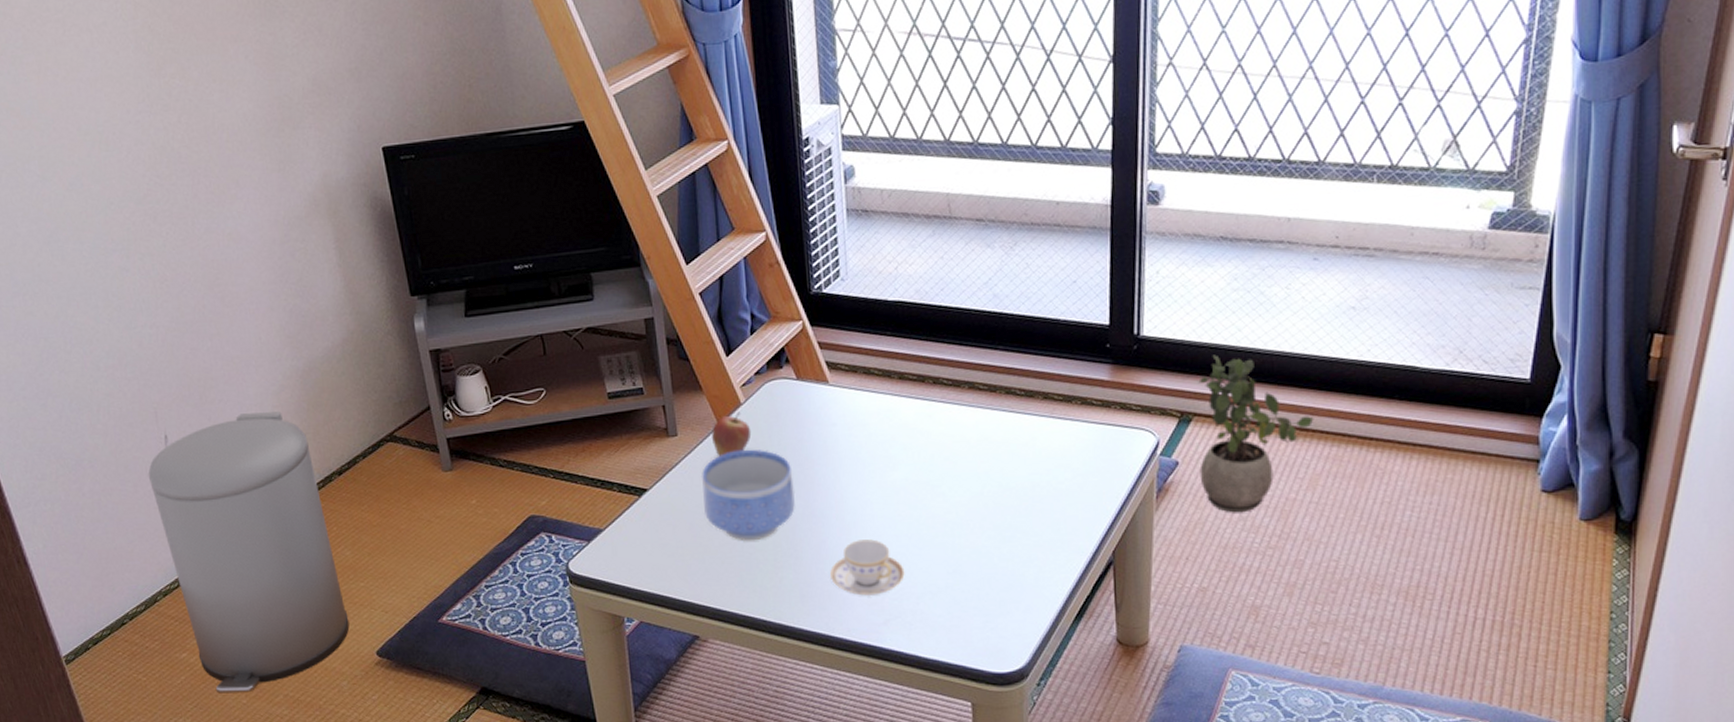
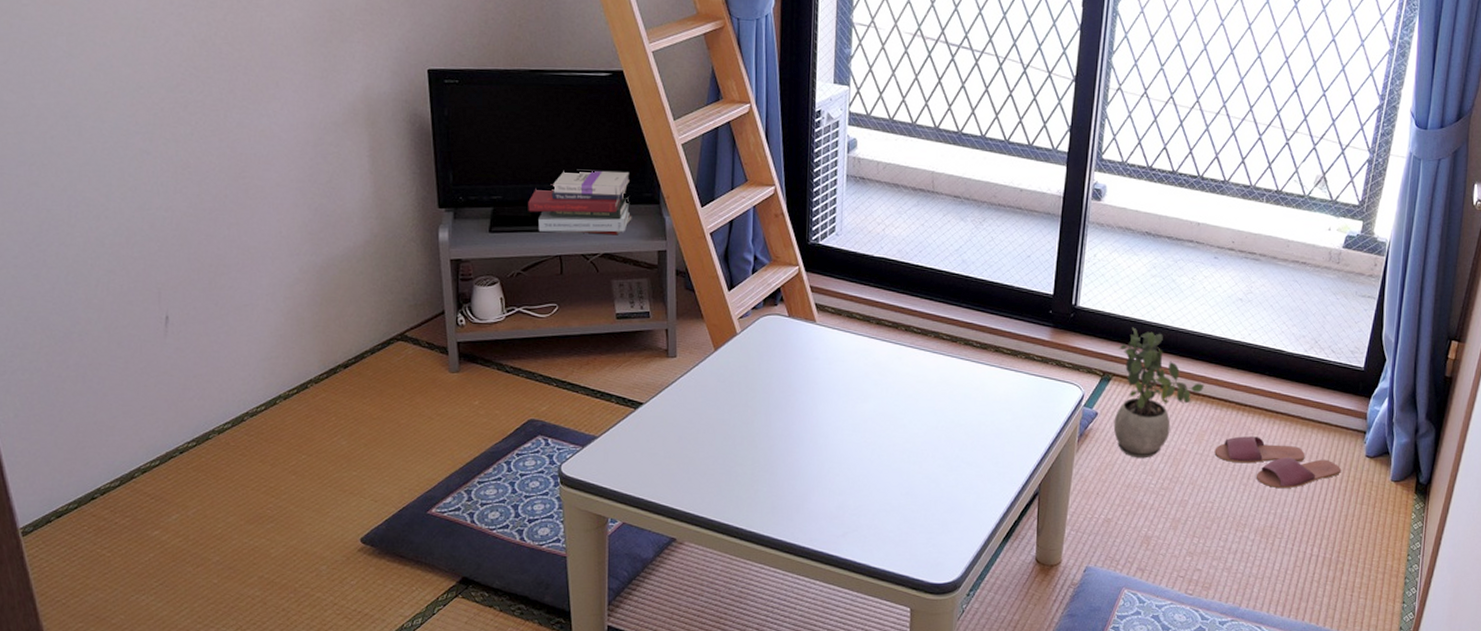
pedal bin: present [148,412,350,694] -> none [142,302,336,573]
books: none [501,234,613,310] -> present [528,170,632,236]
bowl: present [700,449,796,540] -> none [692,374,777,455]
fruit: present [712,411,752,456] -> none [708,340,744,379]
teacup: present [830,539,905,596] -> none [800,461,865,510]
slippers: none [1334,476,1509,538] -> present [1214,436,1342,488]

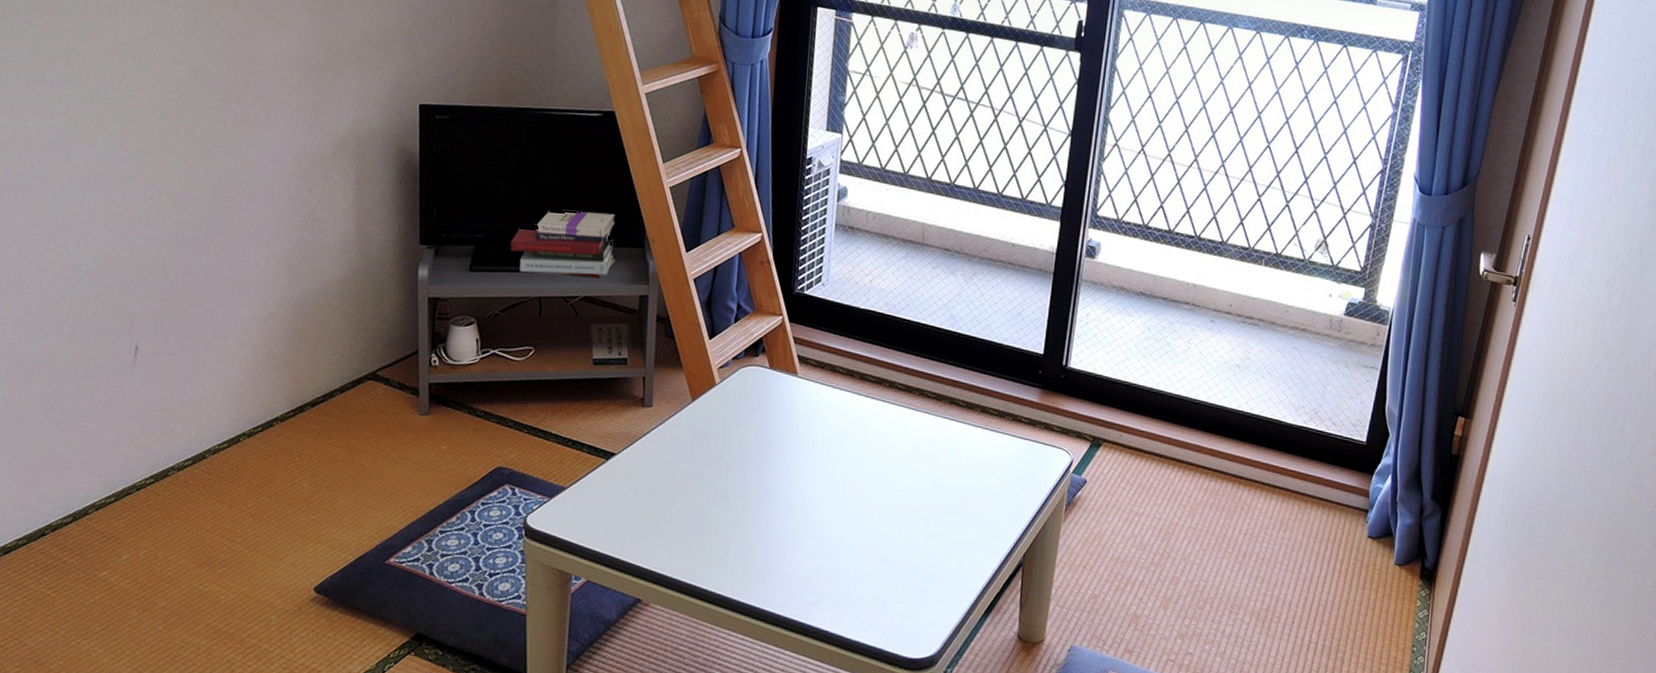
potted plant: present [1113,327,1205,459] -> none [1103,391,1199,531]
slippers: present [1214,436,1342,488] -> none [1208,510,1343,568]

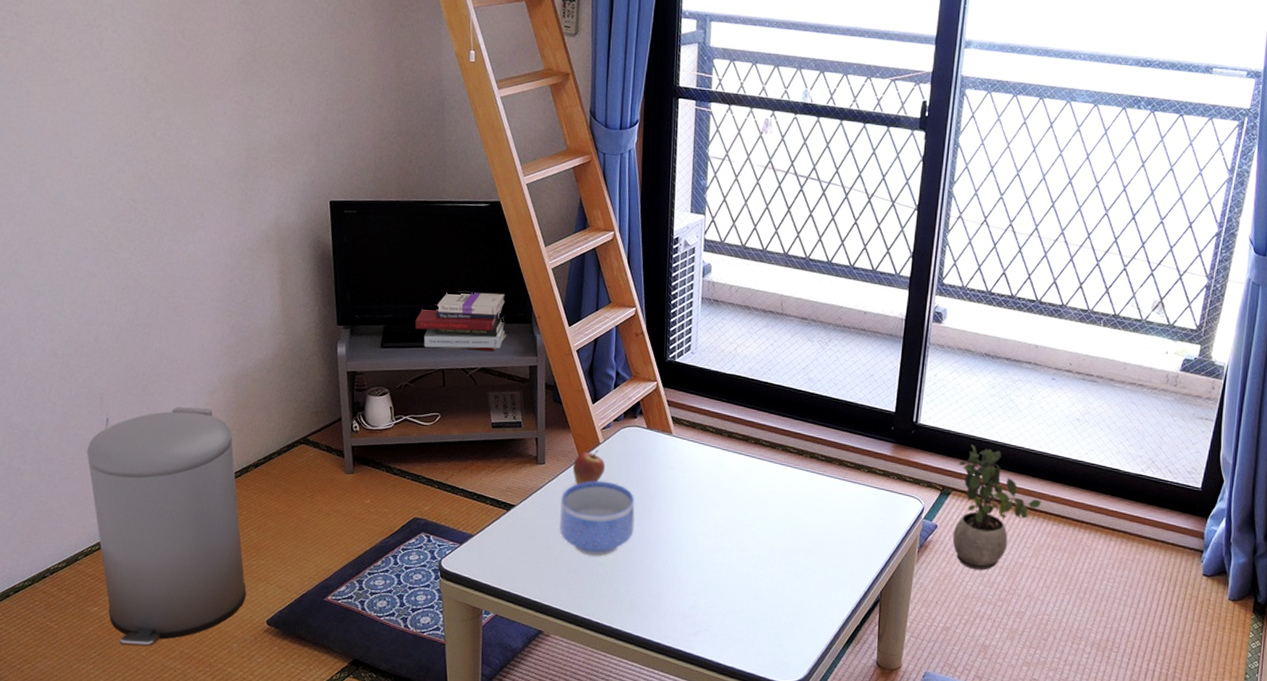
pedal bin: none [108,334,292,619] -> present [86,407,246,647]
bowl: none [664,426,753,512] -> present [558,480,636,556]
fruit: none [684,391,721,431] -> present [573,449,606,484]
potted plant: none [1103,391,1199,531] -> present [952,444,1042,571]

